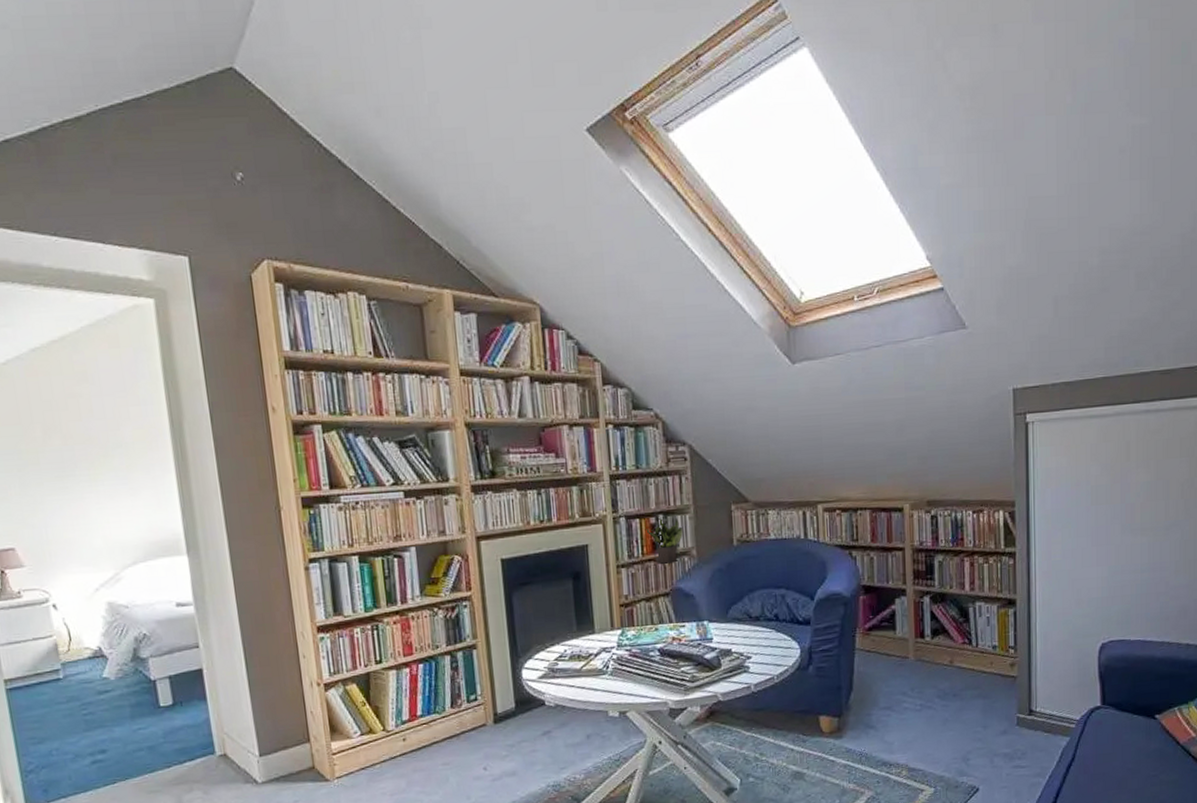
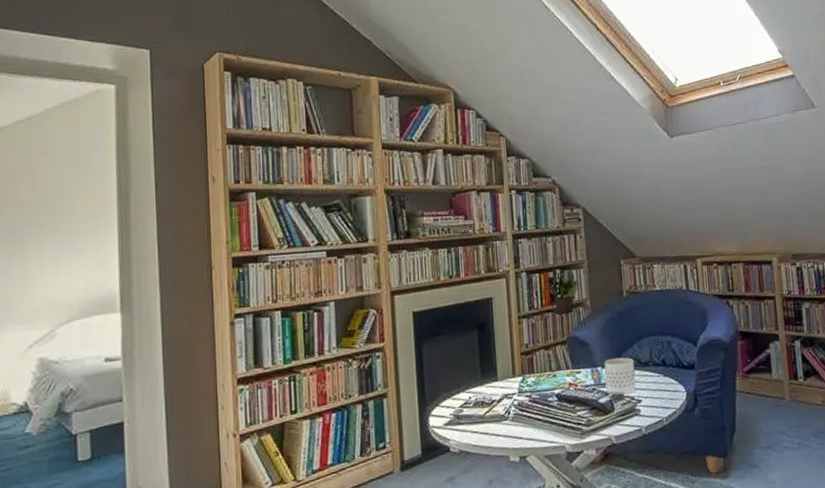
mug: none [711,611,745,652] -> present [604,357,636,396]

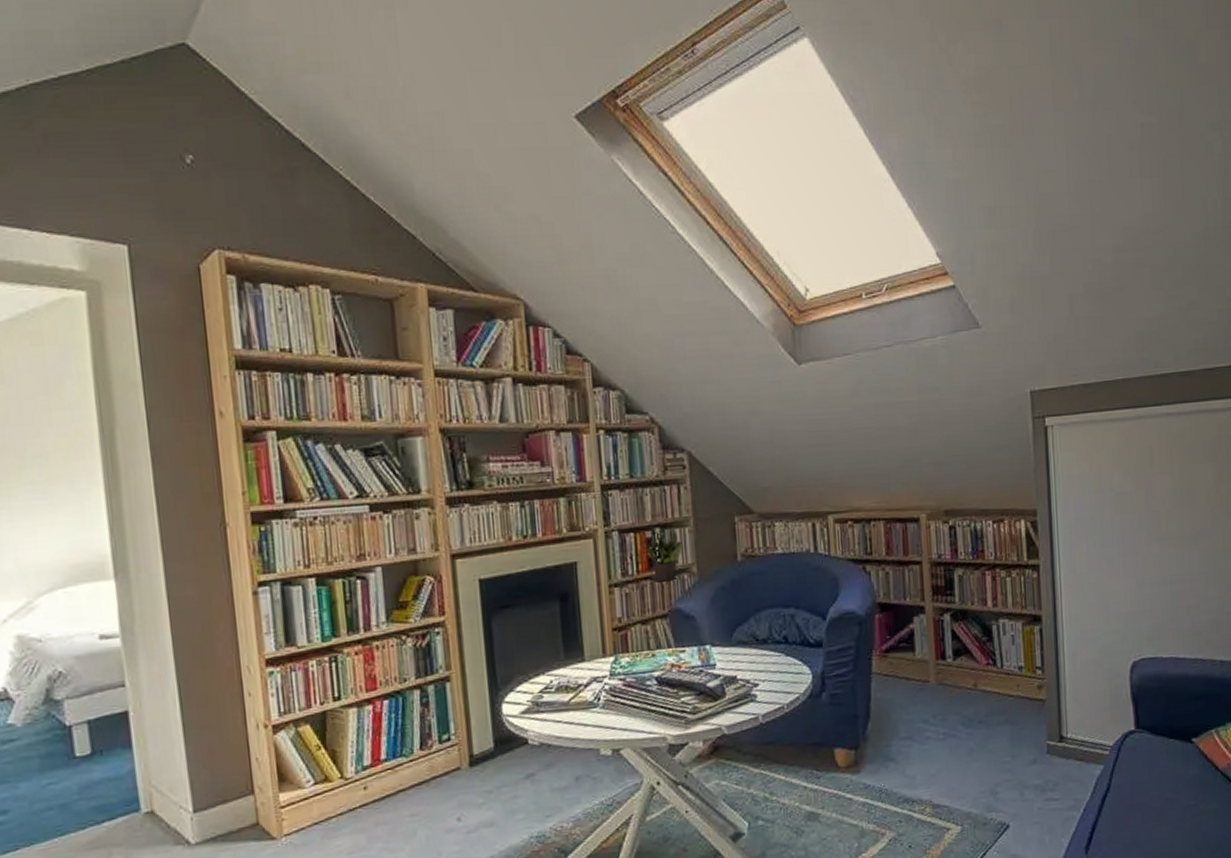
mug: present [604,357,636,396] -> none [713,633,752,679]

